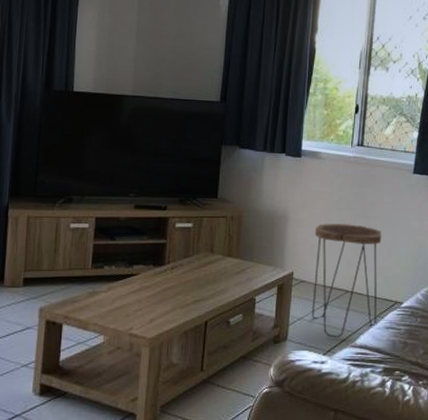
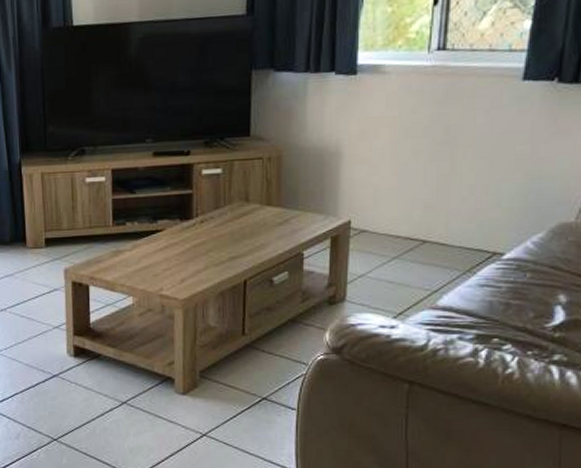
side table: present [312,223,382,338] -> none [377,156,474,299]

